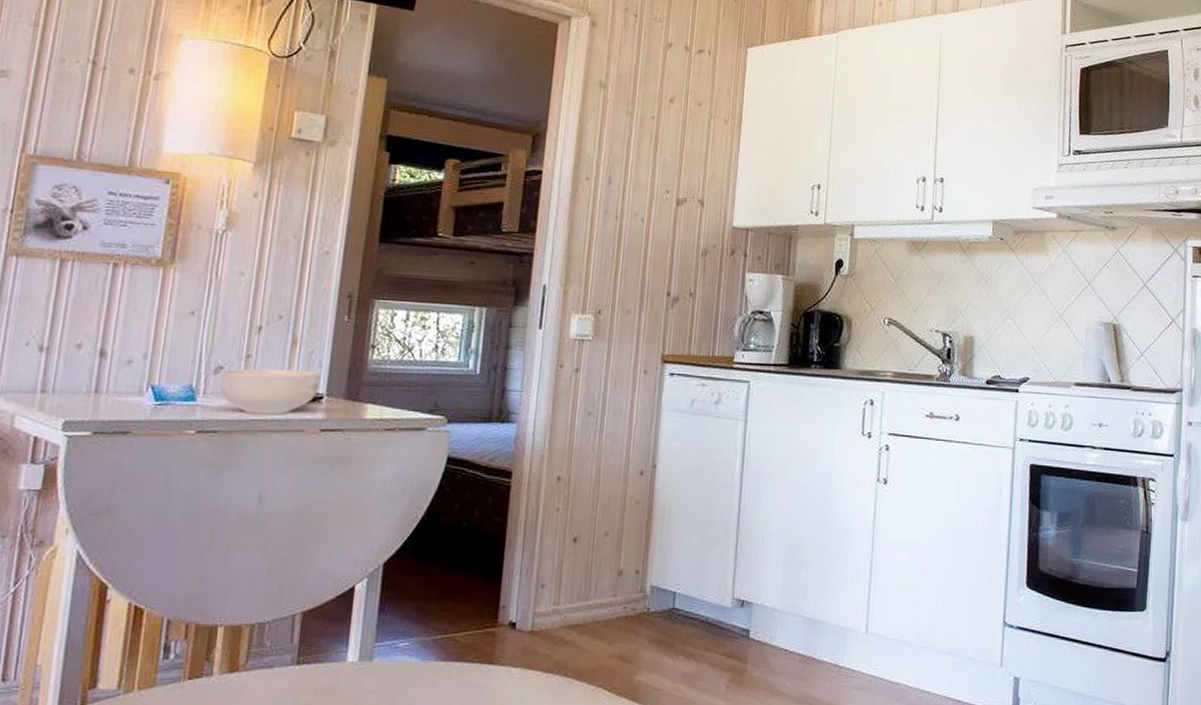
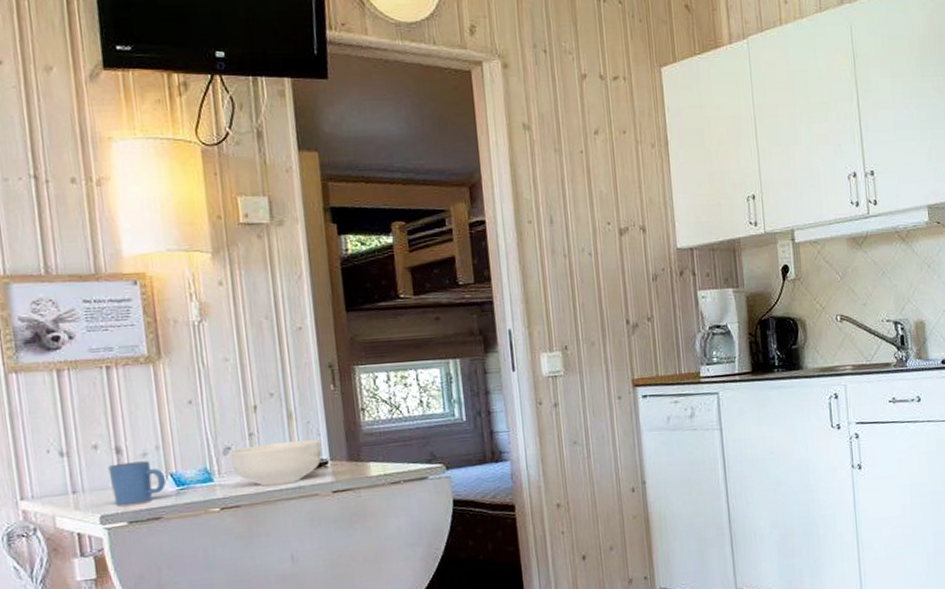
mug: none [83,367,146,416] -> present [108,461,167,508]

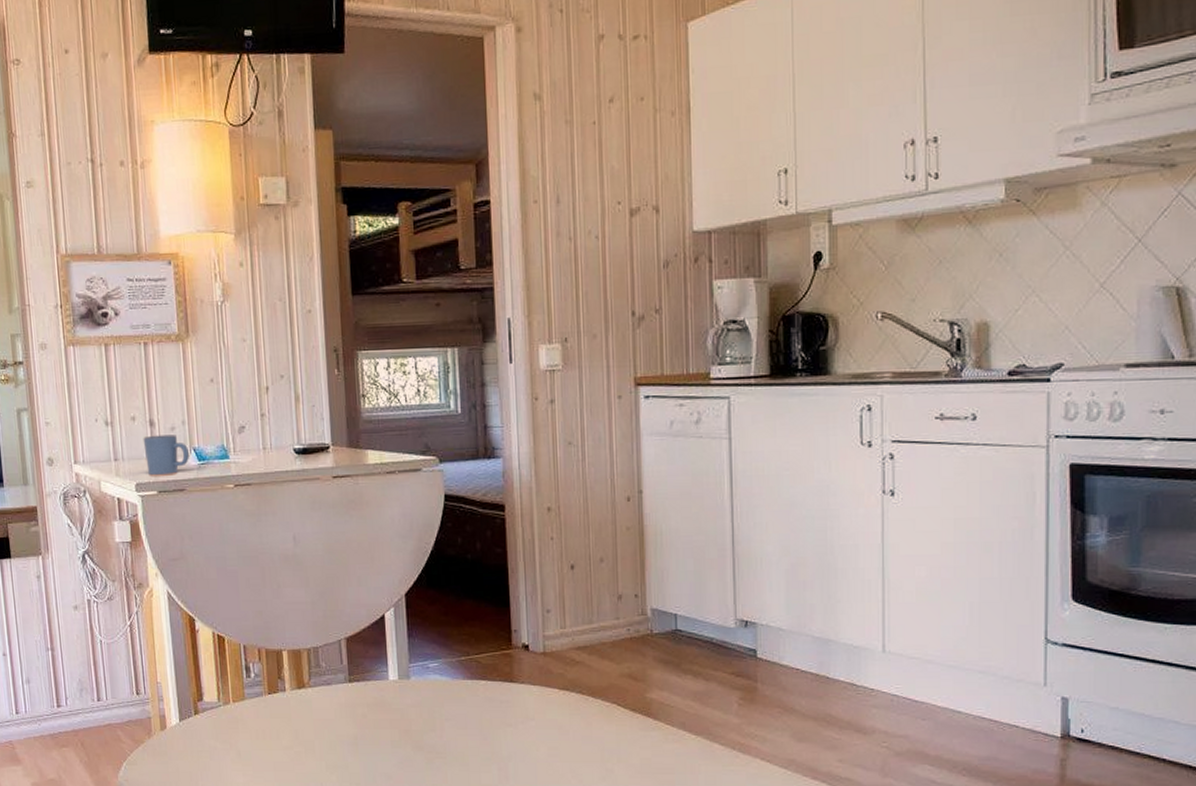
bowl: present [228,439,322,488] -> none [243,424,325,468]

